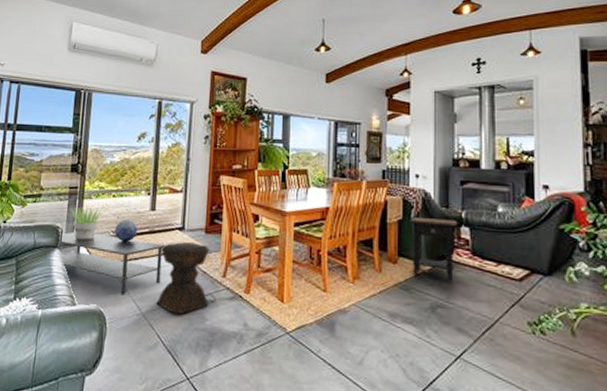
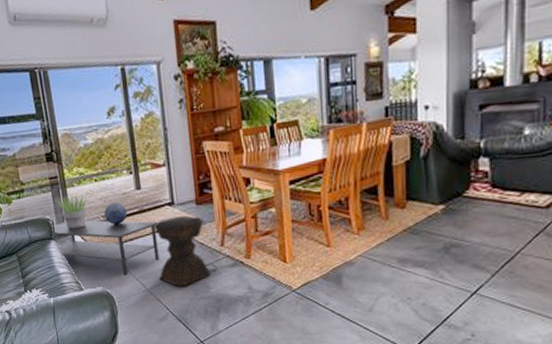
side table: present [410,217,458,282] -> none [419,151,475,219]

